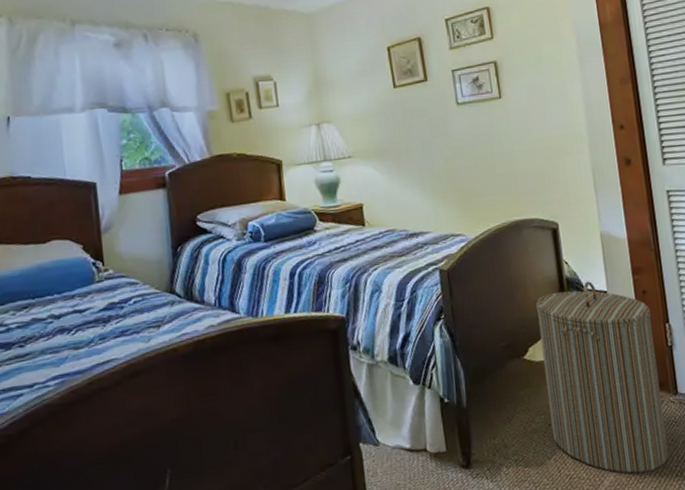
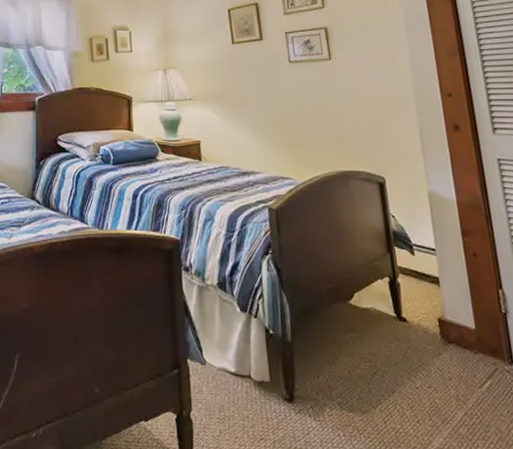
laundry hamper: present [535,281,669,474] -> none [361,236,505,440]

